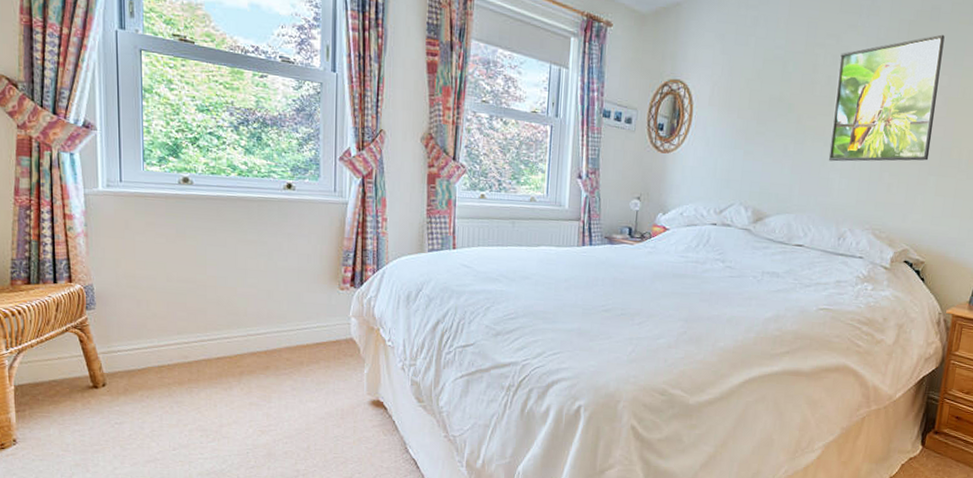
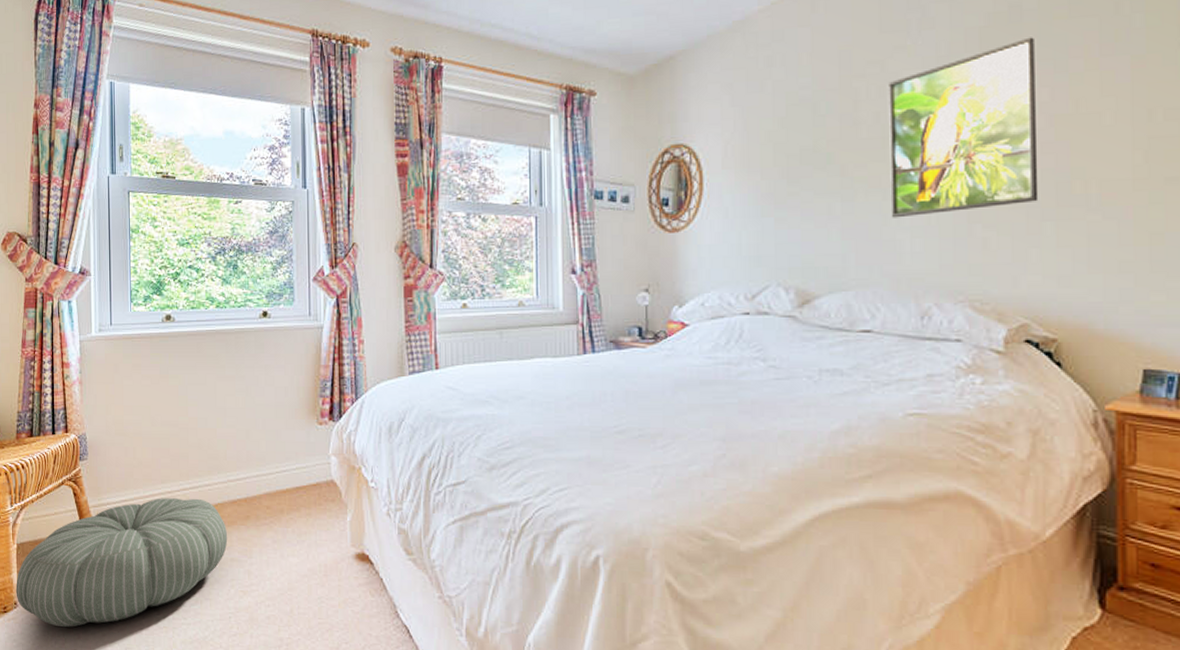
pouf: none [14,347,247,462] -> present [16,498,228,627]

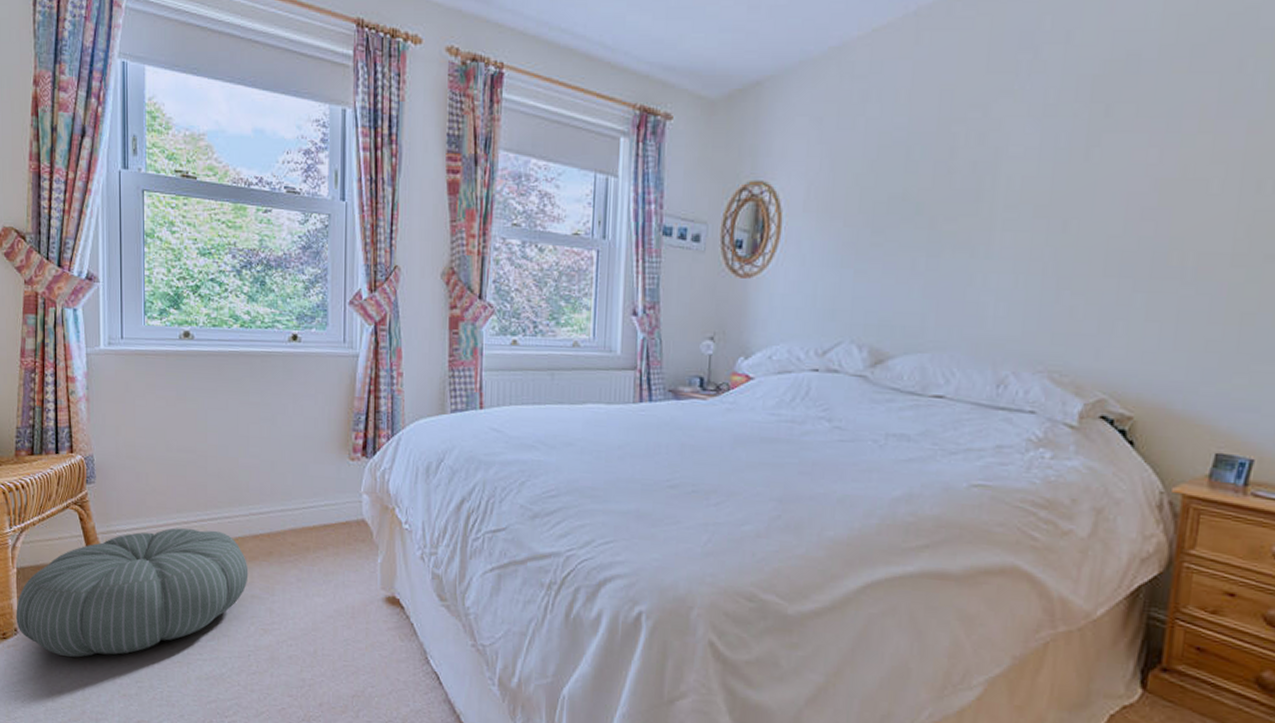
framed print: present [889,37,1039,218] -> none [977,91,1150,279]

